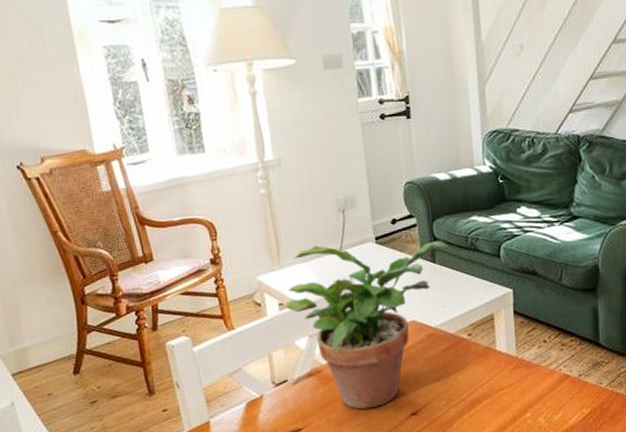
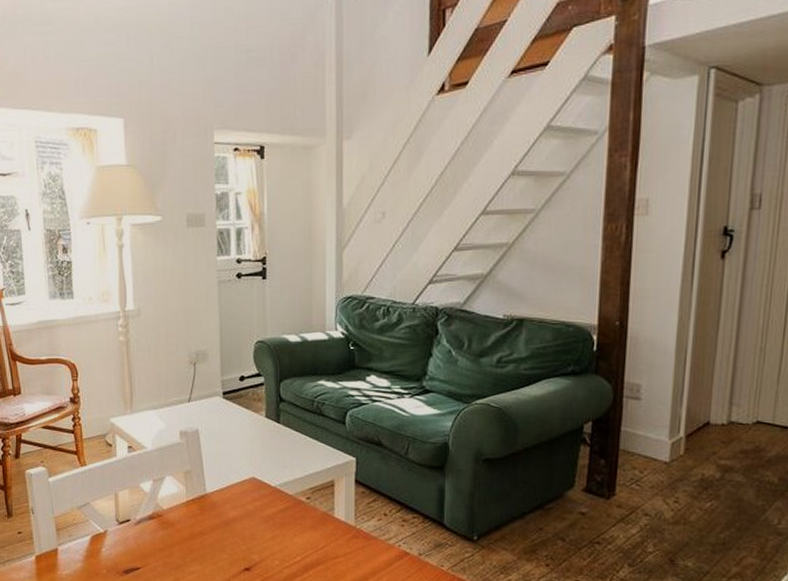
potted plant: present [285,241,449,410] -> none [133,395,294,558]

